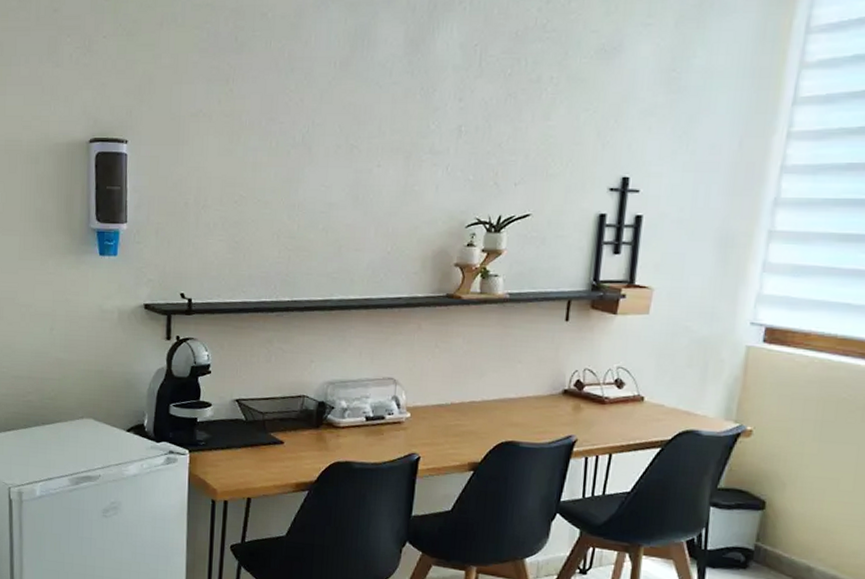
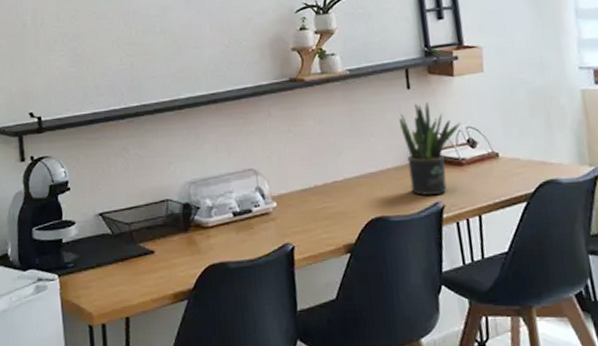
potted plant: none [547,336,613,429] -> present [399,102,461,195]

